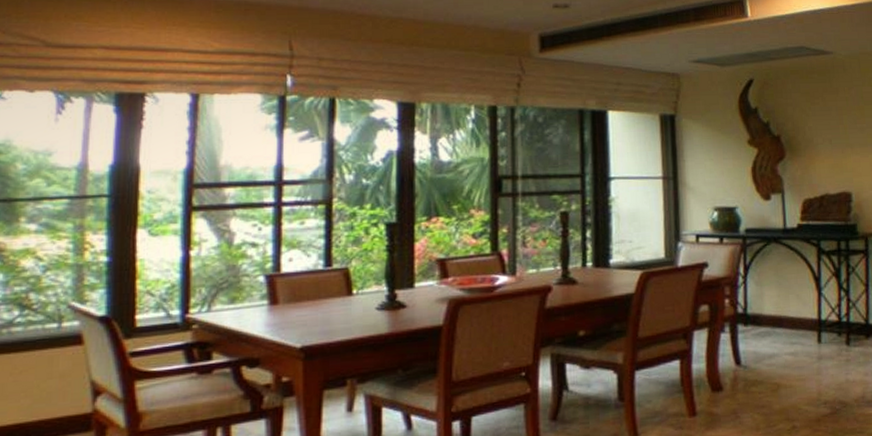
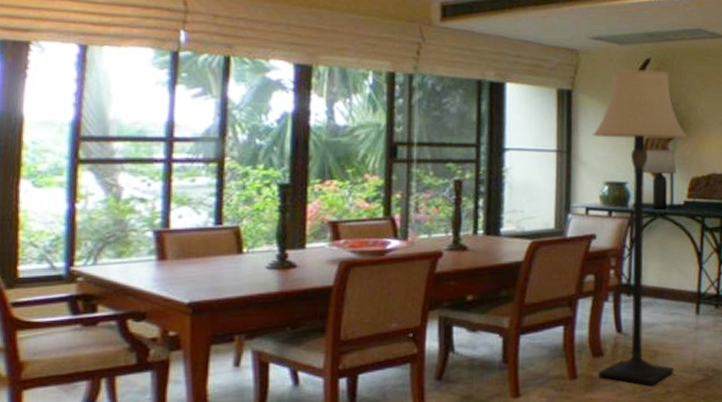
lamp: none [698,91,798,422] -> present [592,70,688,386]
table lamp: none [753,171,789,235] -> present [644,149,677,211]

